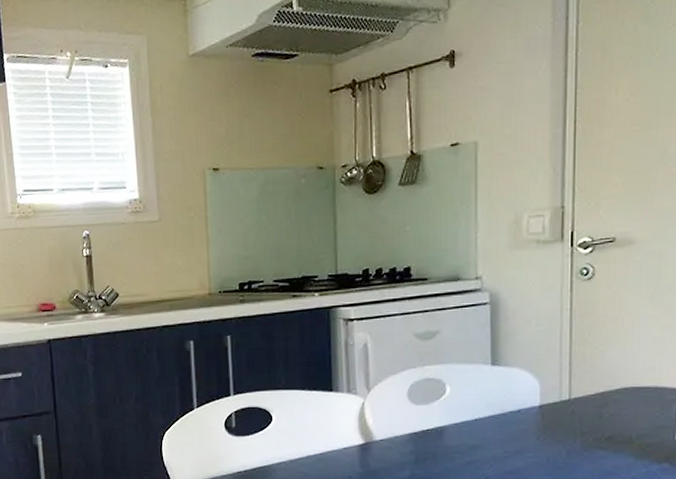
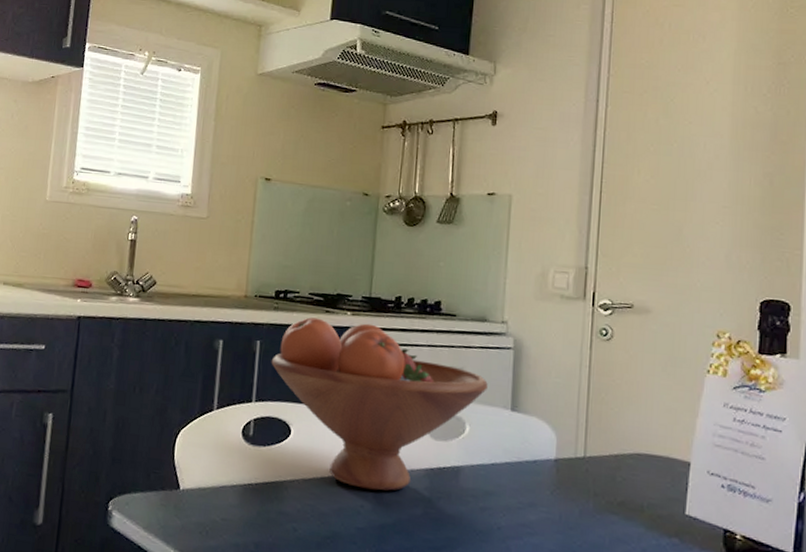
fruit bowl: none [244,301,466,461] -> present [271,317,488,491]

